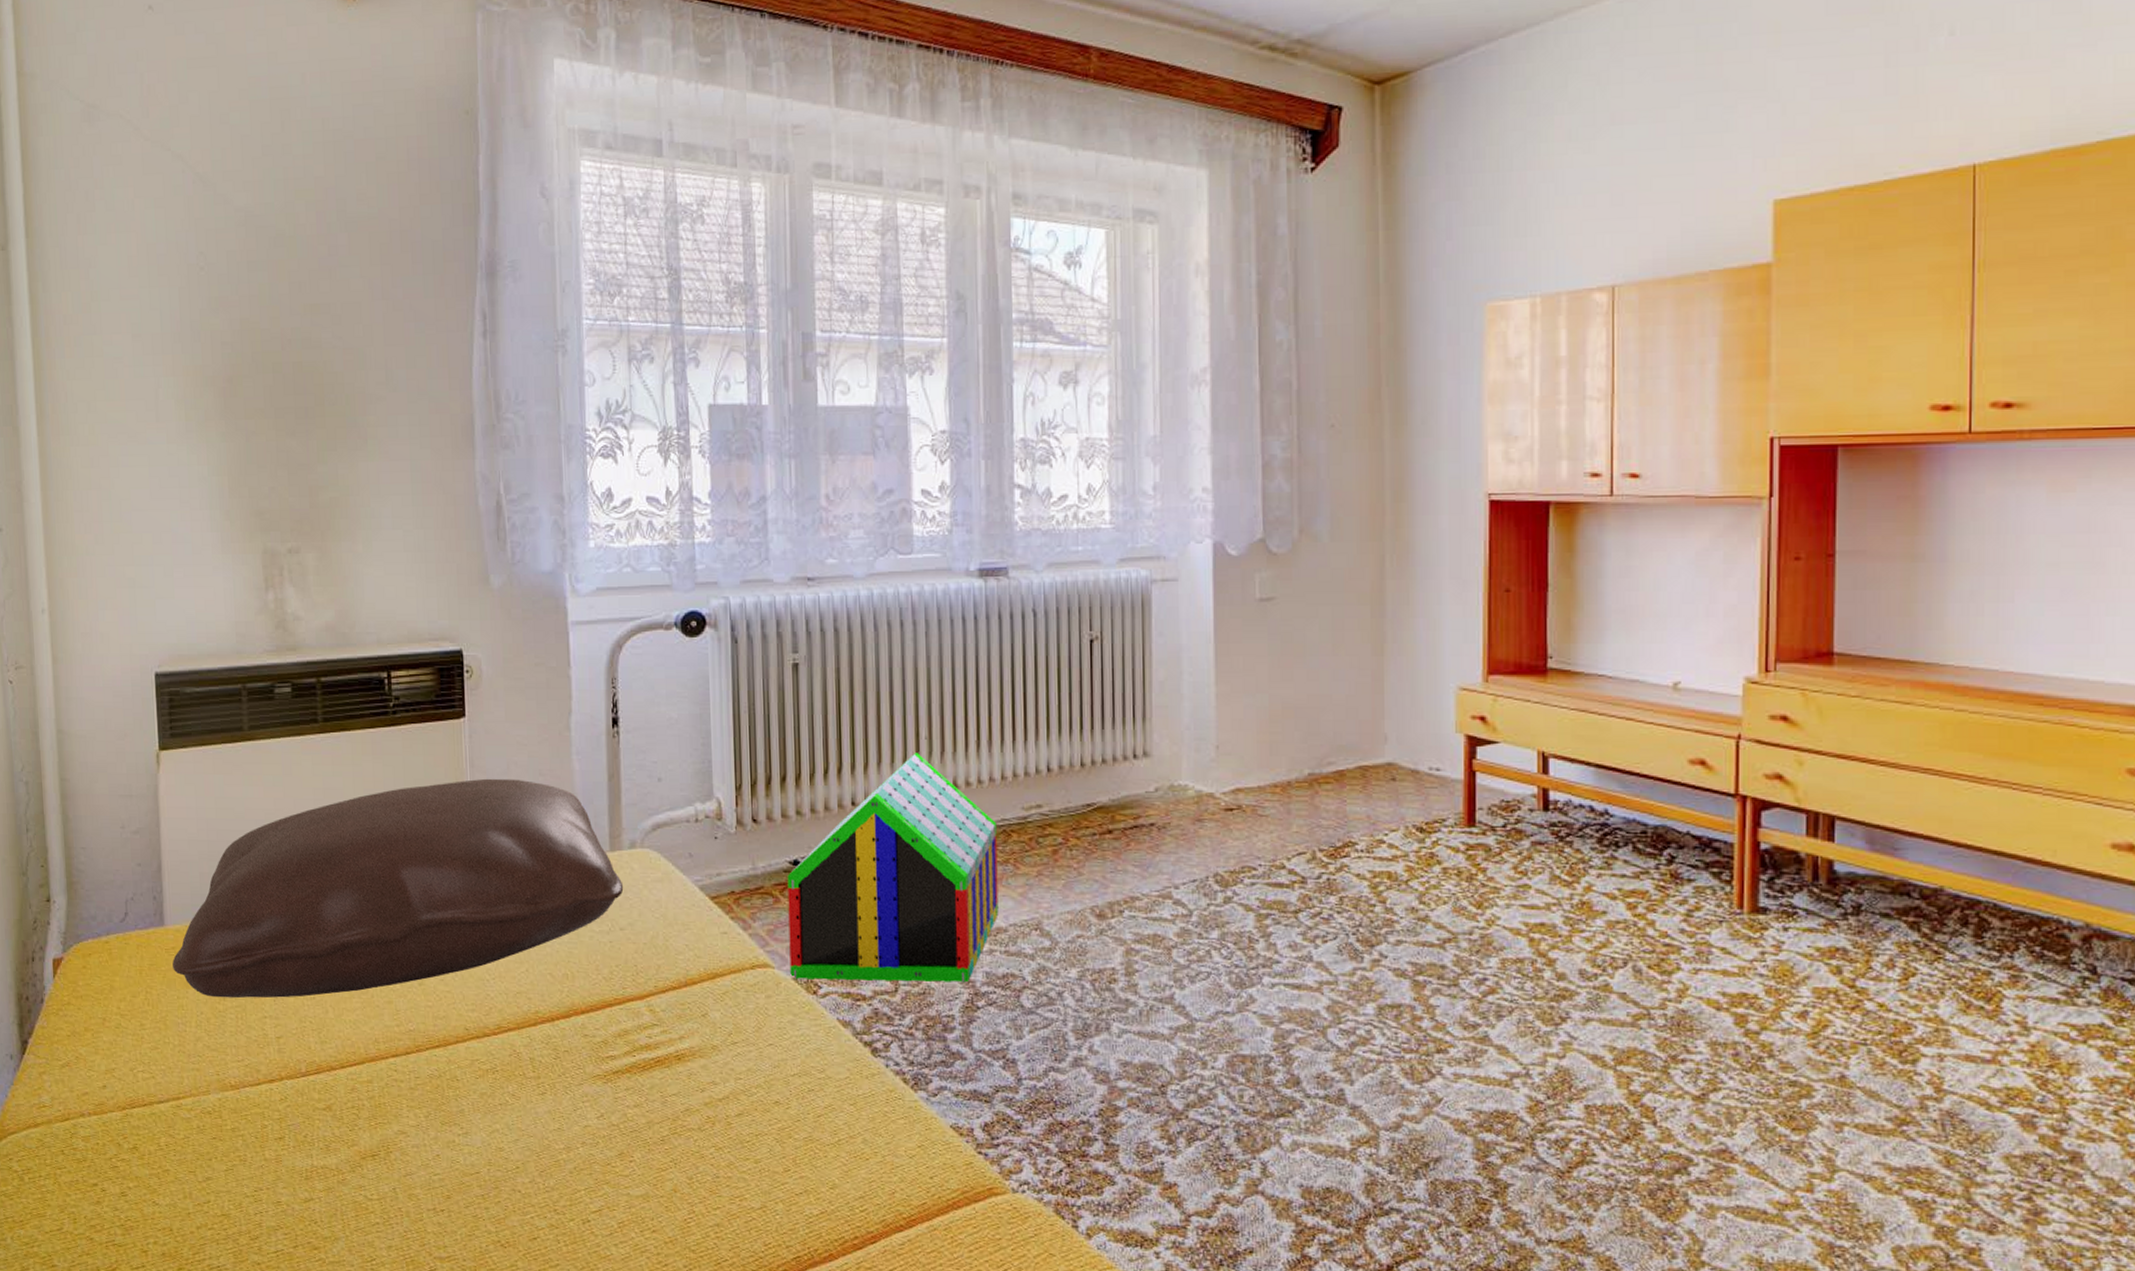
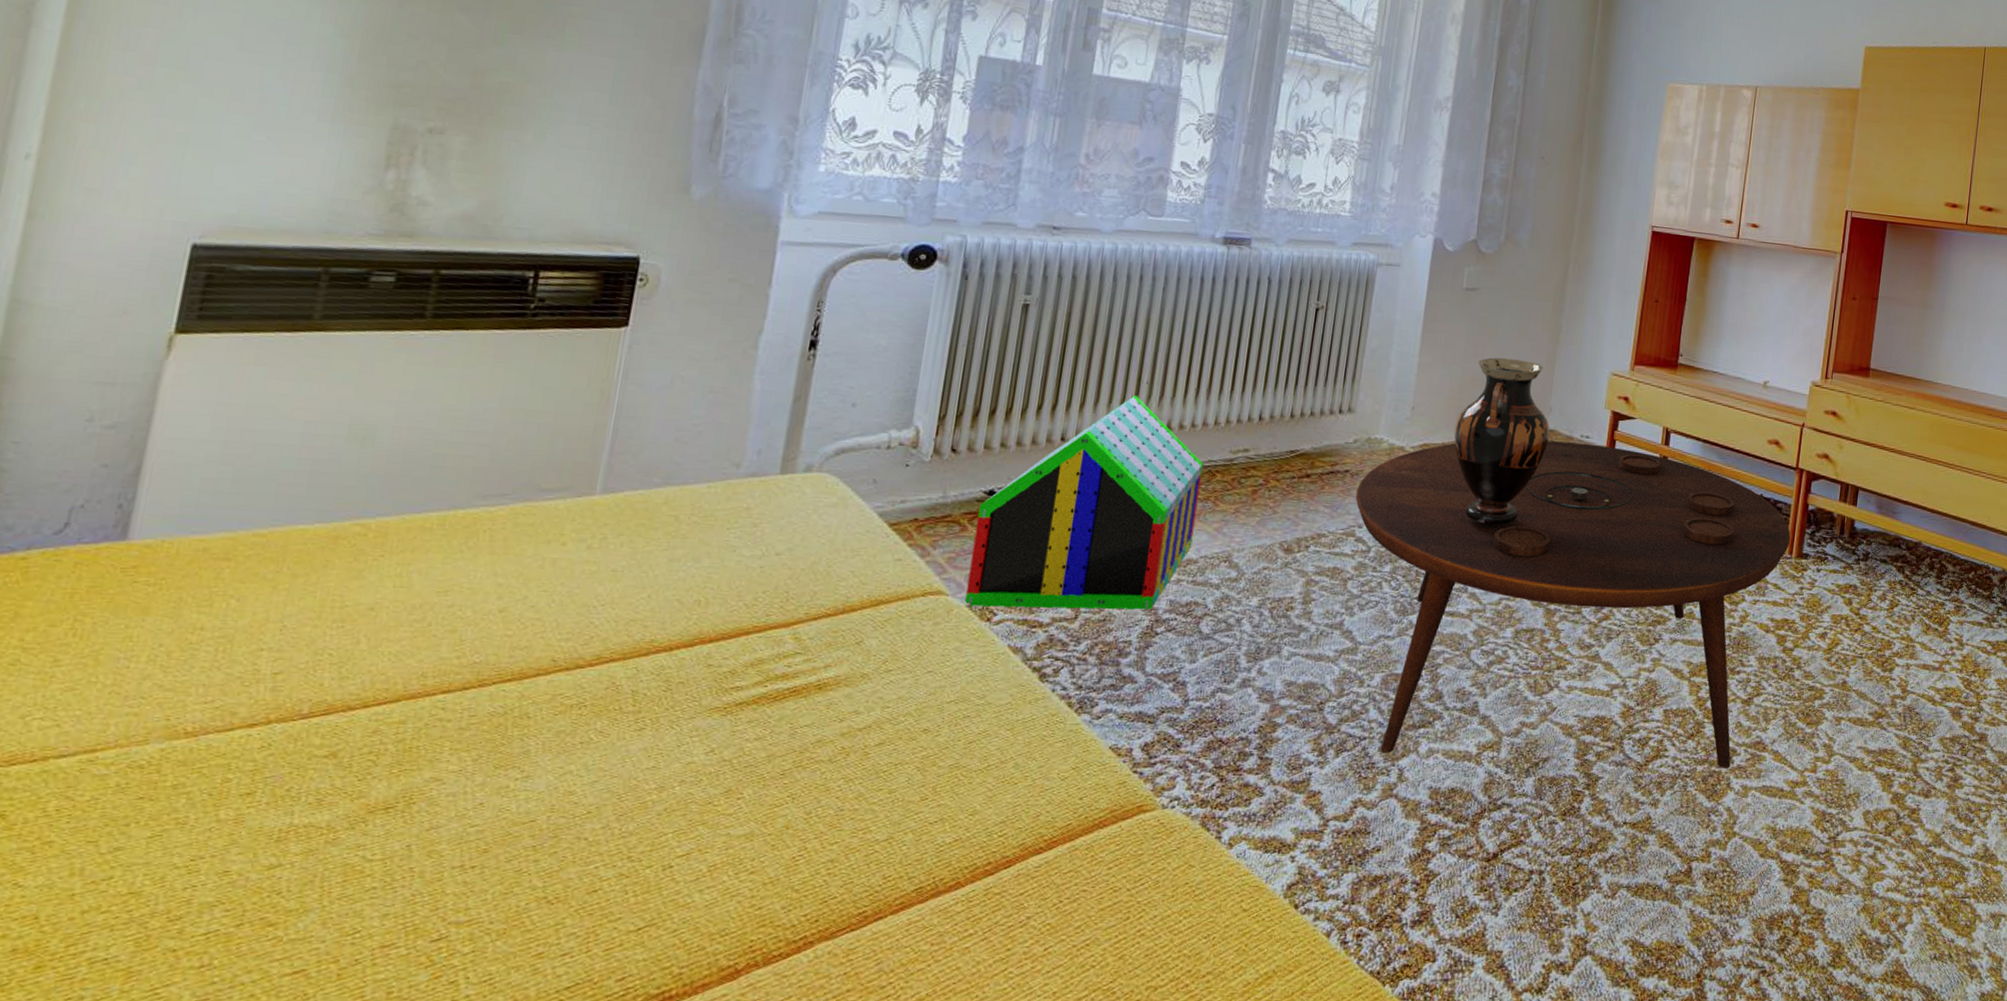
pillow: present [172,778,624,999] -> none [127,391,789,628]
coffee table: none [1166,777,1739,1181] -> present [1355,441,1791,768]
vase: none [1269,680,1389,881] -> present [1454,357,1550,525]

